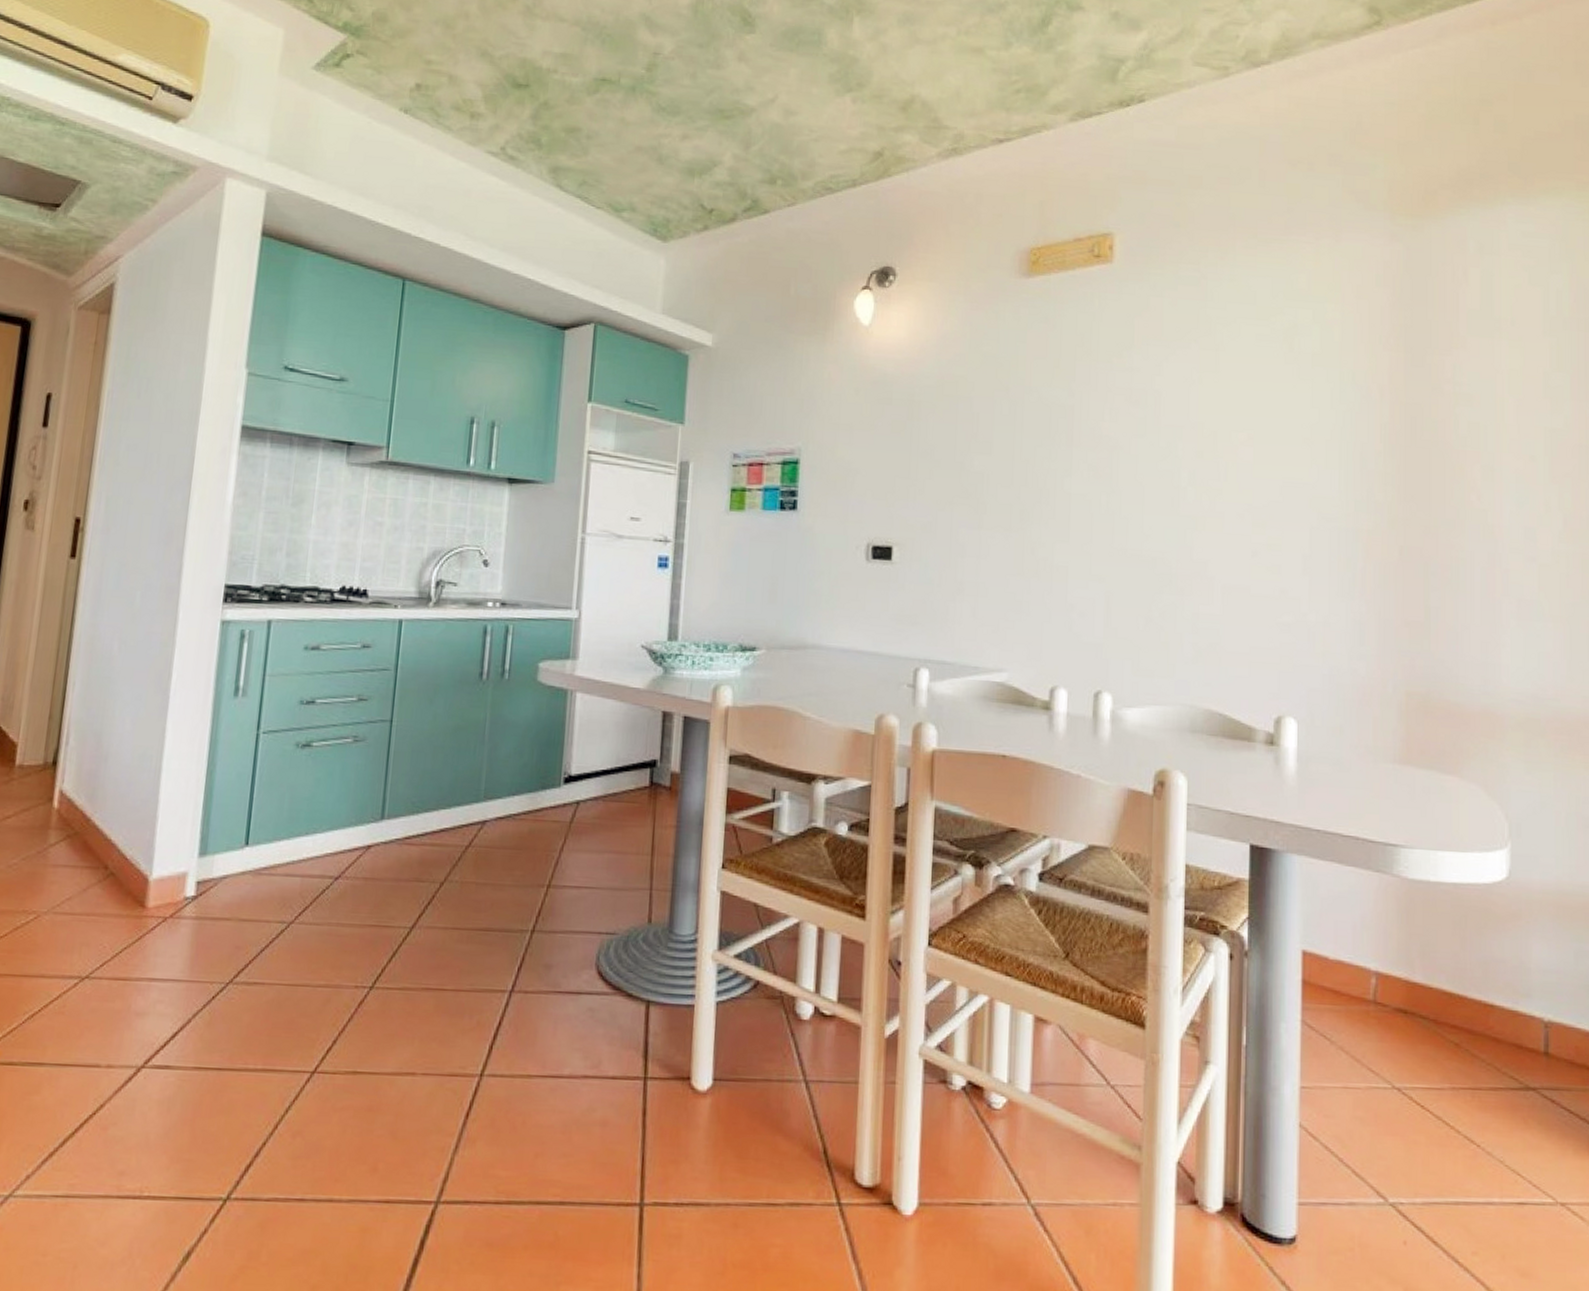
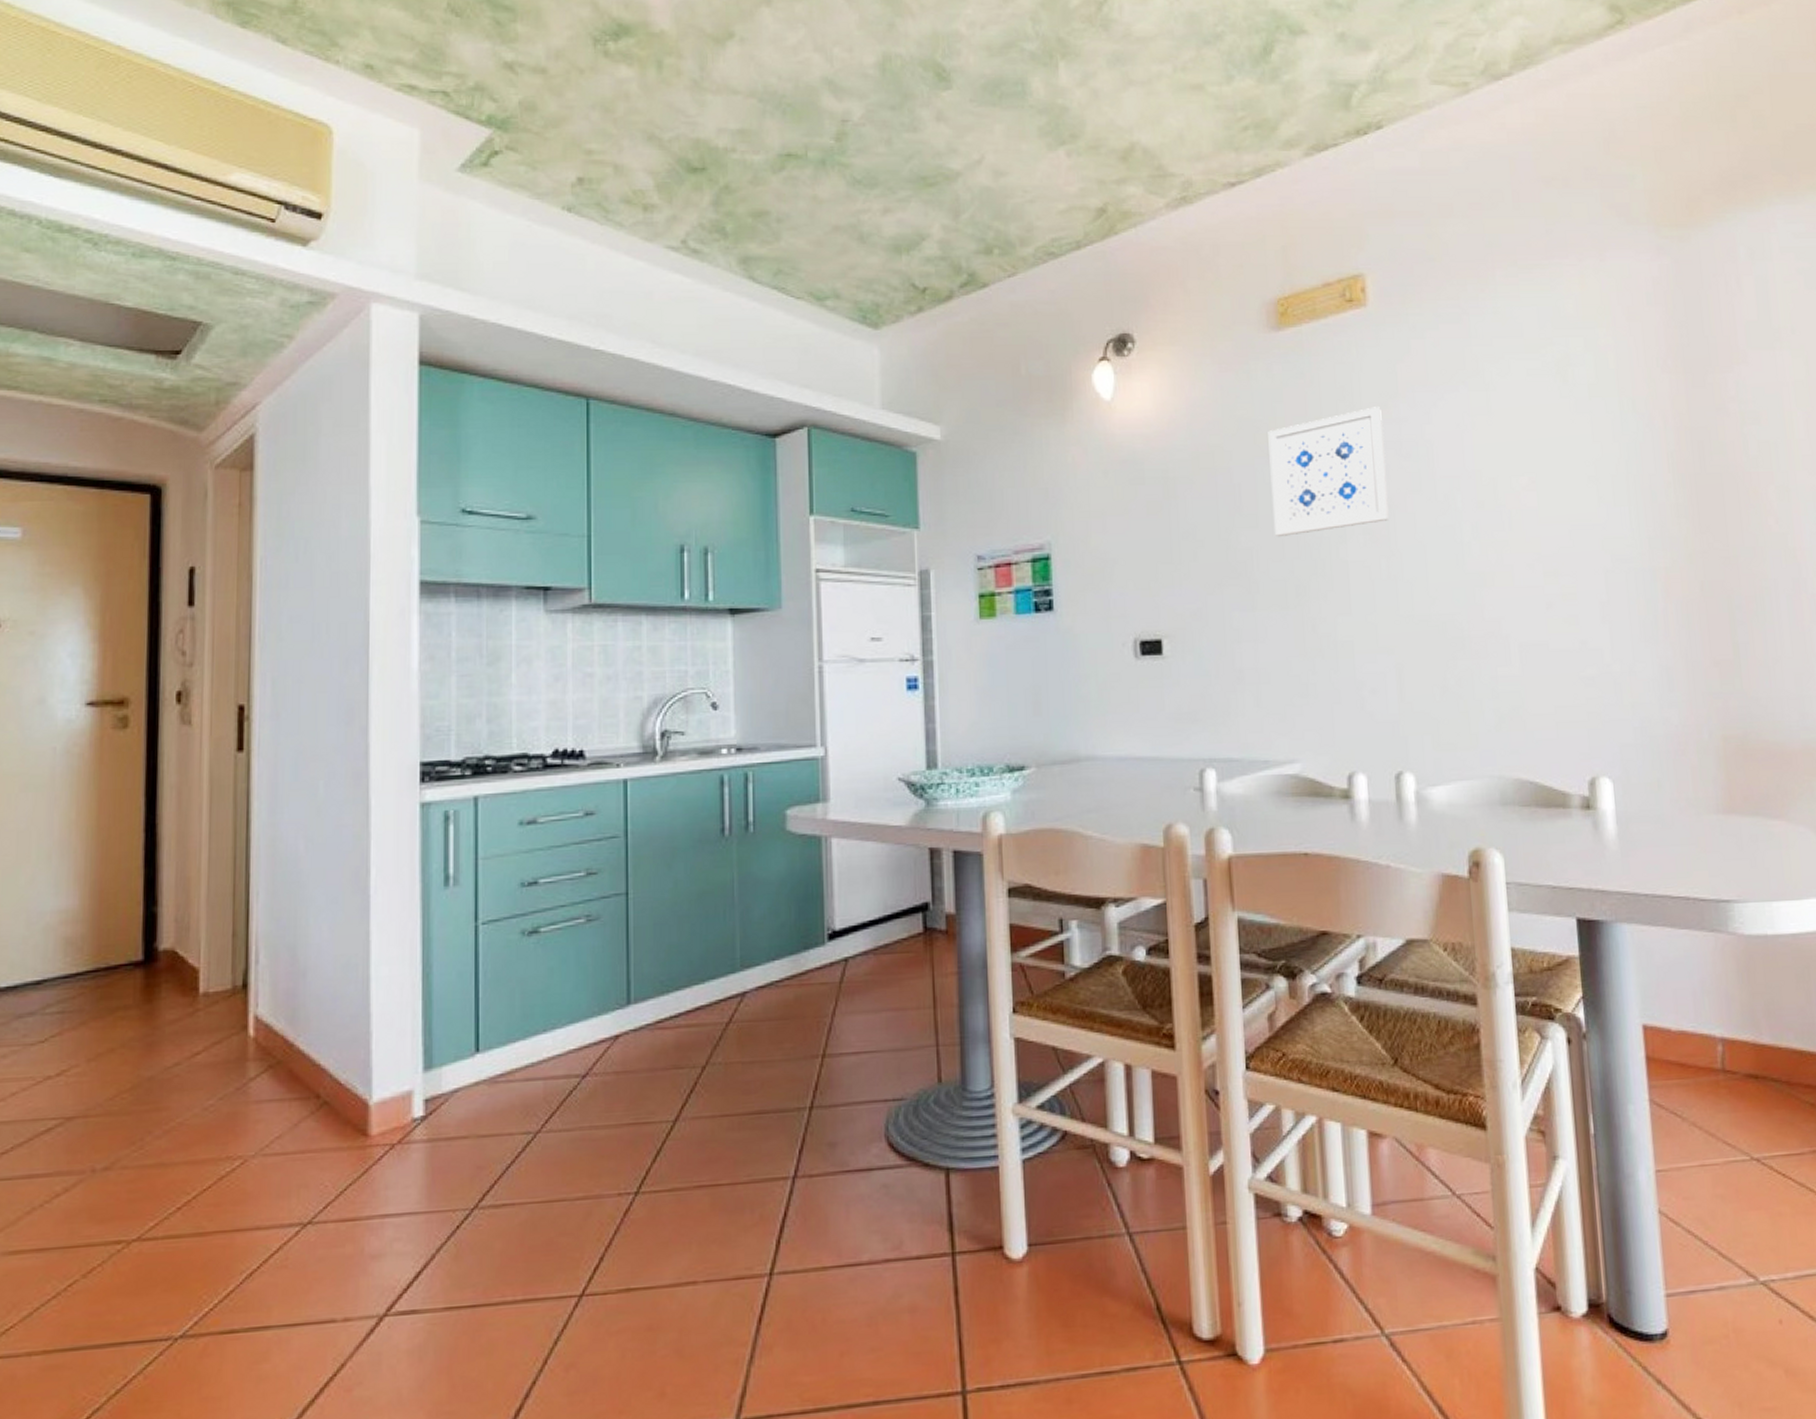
wall art: none [1006,355,1116,465] -> present [1268,407,1389,536]

